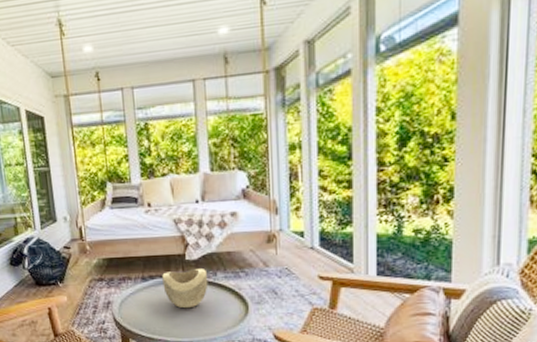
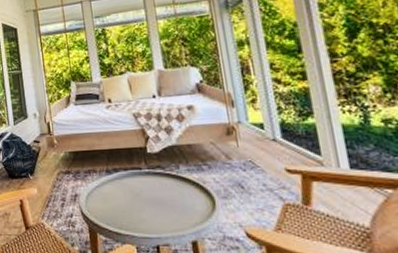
decorative bowl: present [162,269,208,309] -> none [125,162,172,203]

